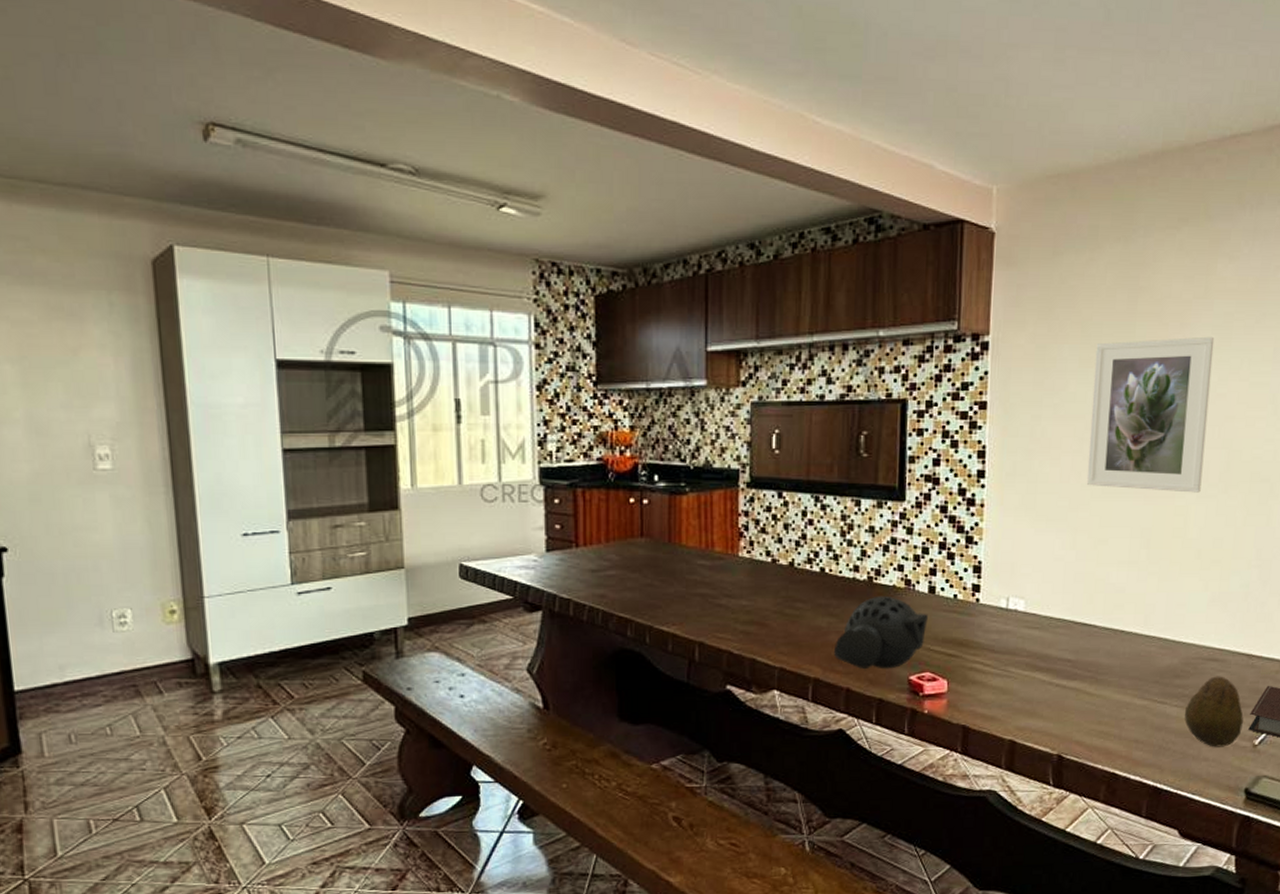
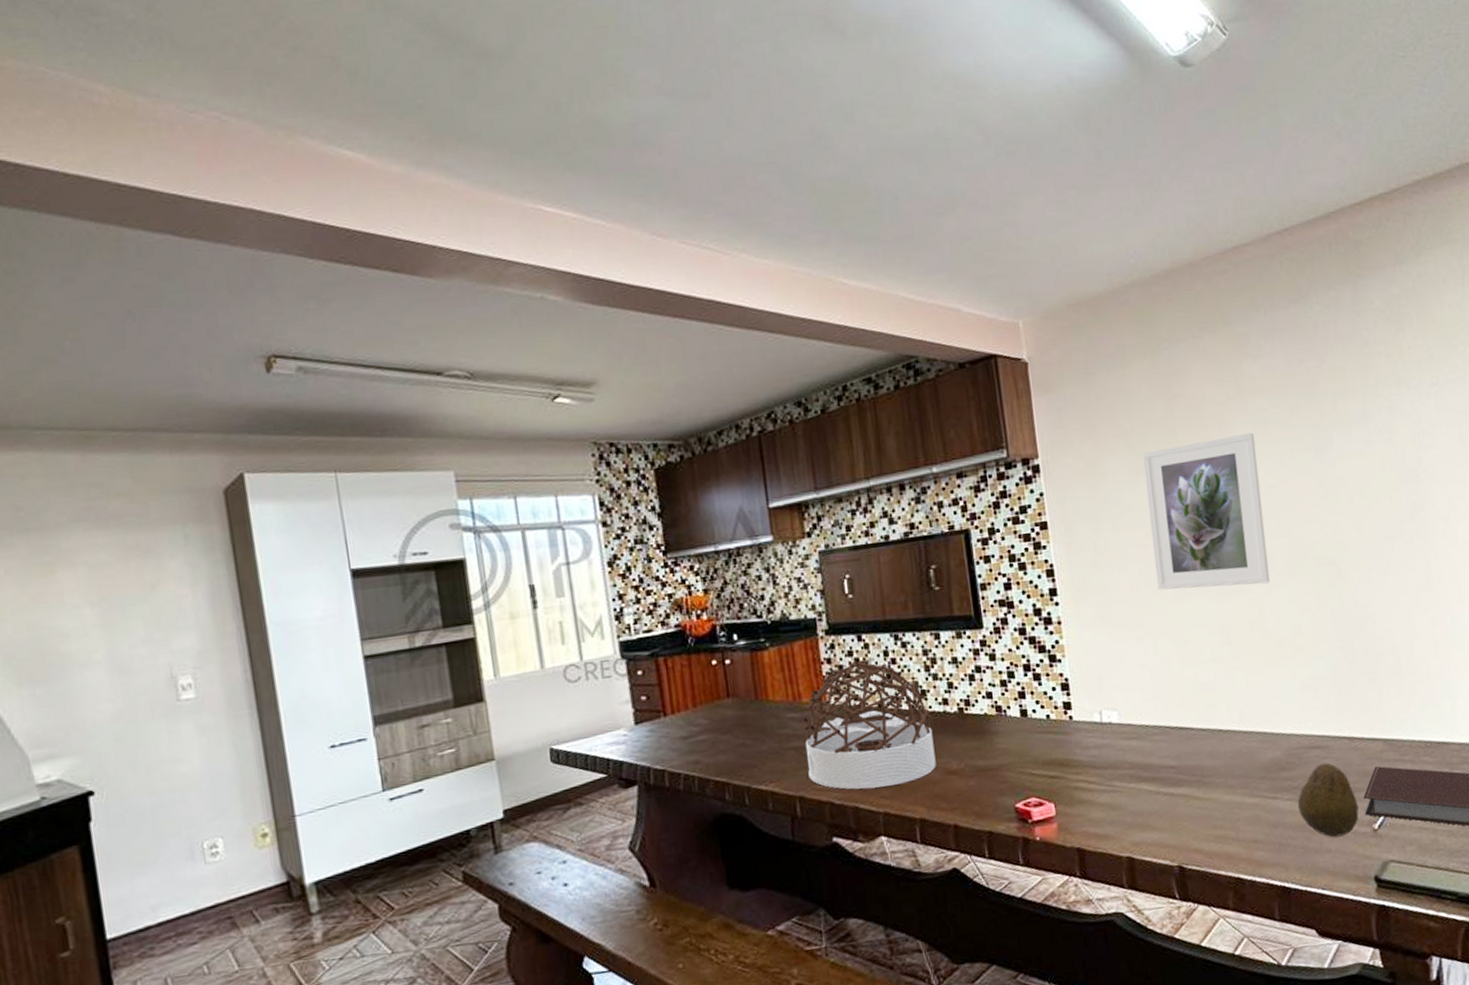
architectural model: none [711,516,841,643] -> present [803,660,936,790]
speaker: present [834,595,928,669] -> none [935,725,1025,803]

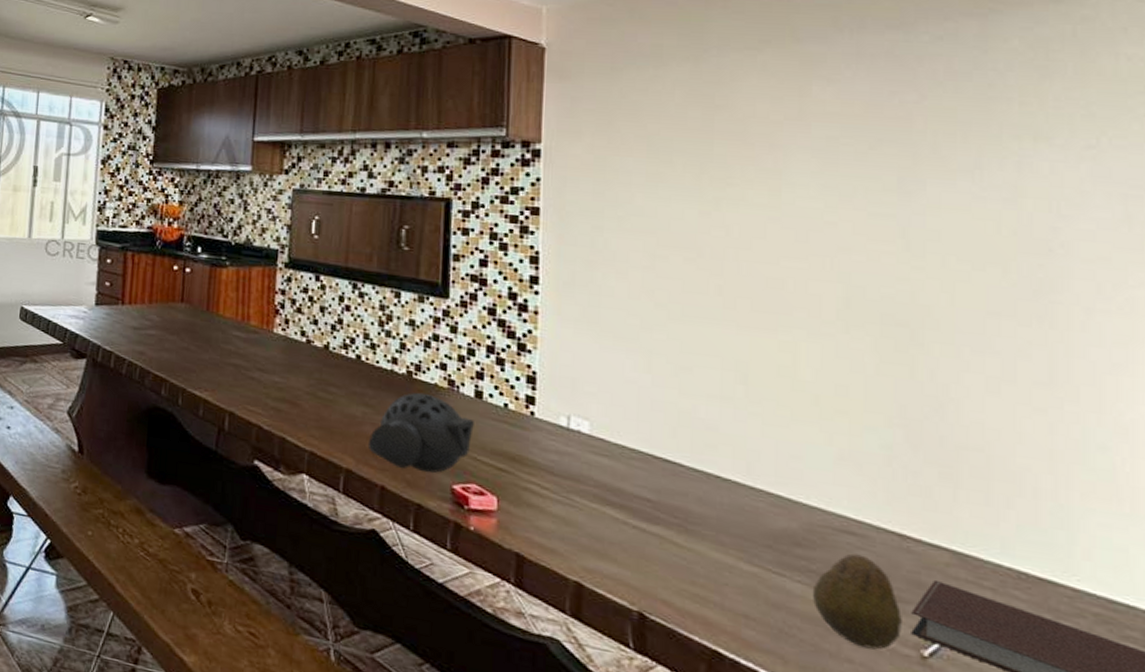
architectural model: present [803,660,936,790] -> none [242,297,378,430]
speaker: none [935,725,1025,803] -> present [369,392,474,473]
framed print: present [1142,432,1270,591] -> none [661,158,816,329]

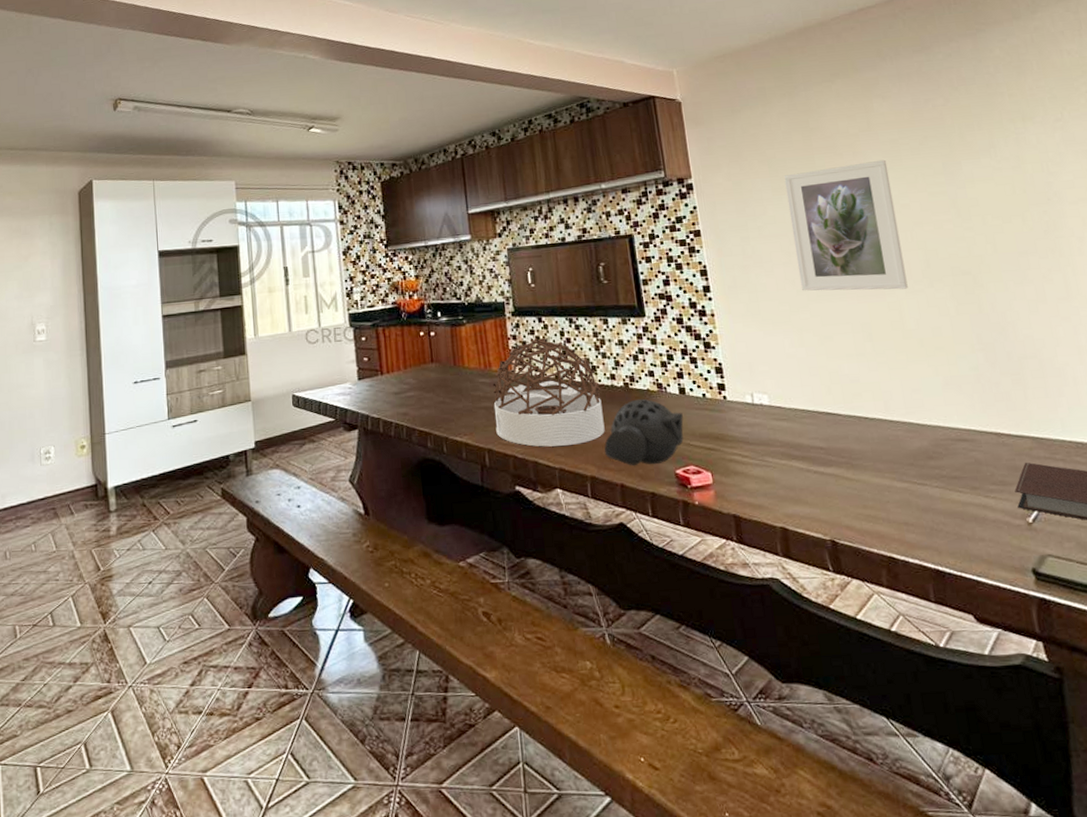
architectural model: none [242,297,378,430] -> present [493,337,605,447]
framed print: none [661,158,816,329] -> present [784,159,908,291]
fruit: present [812,553,902,650] -> none [946,455,1012,527]

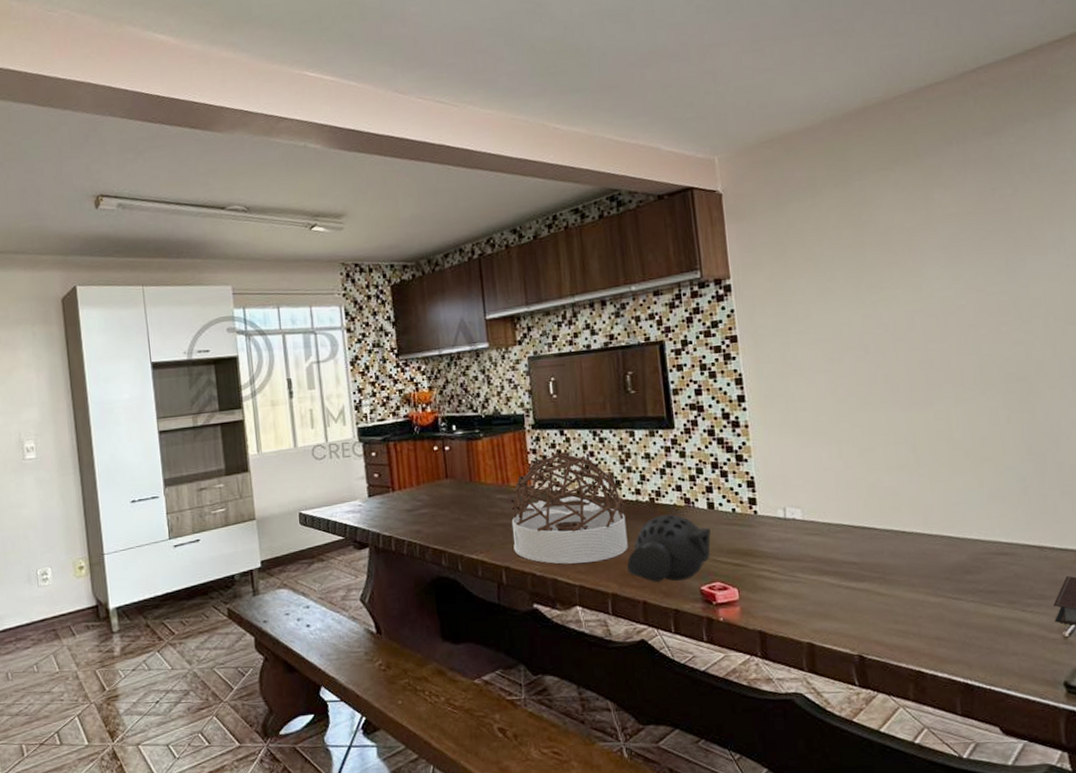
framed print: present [784,159,908,291] -> none [831,256,958,400]

